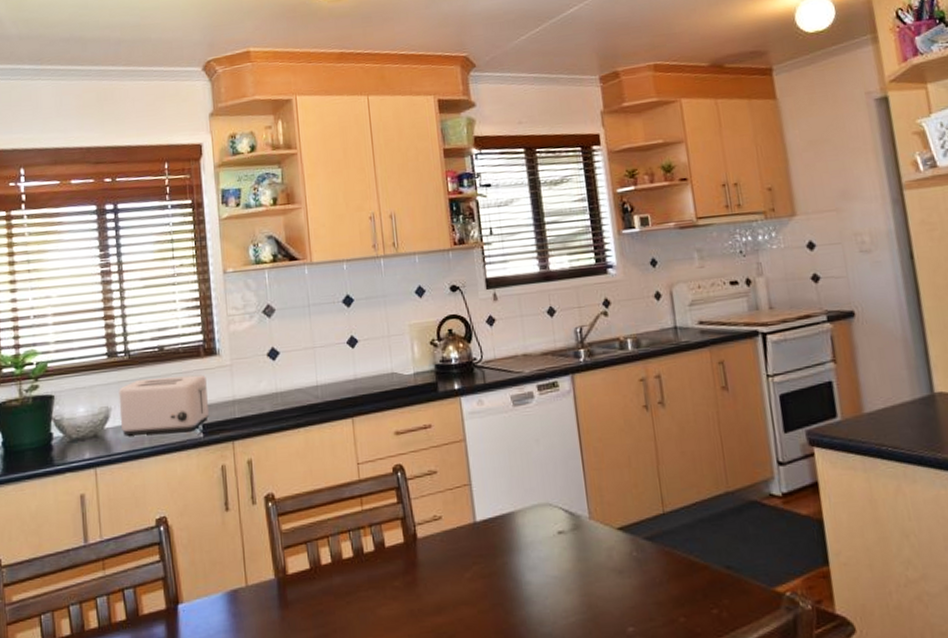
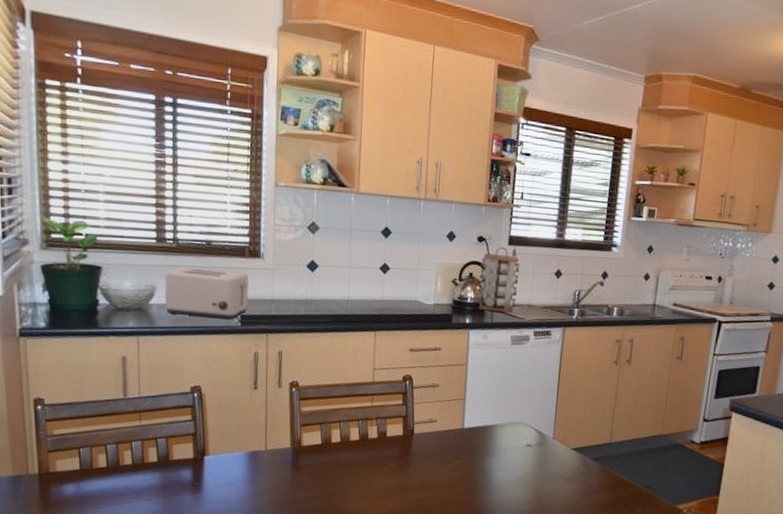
spice rack: none [459,292,509,371] -> present [478,246,520,313]

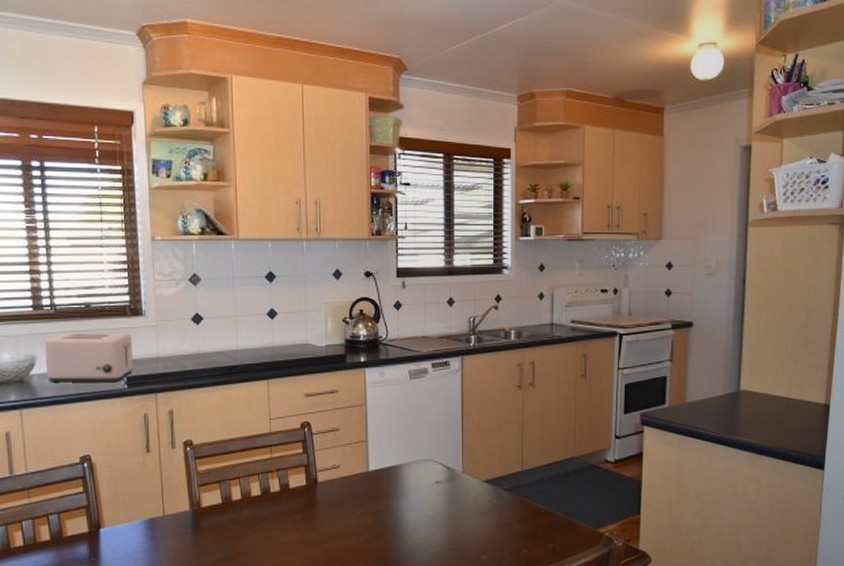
spice rack: present [478,246,520,313] -> none [370,279,411,347]

